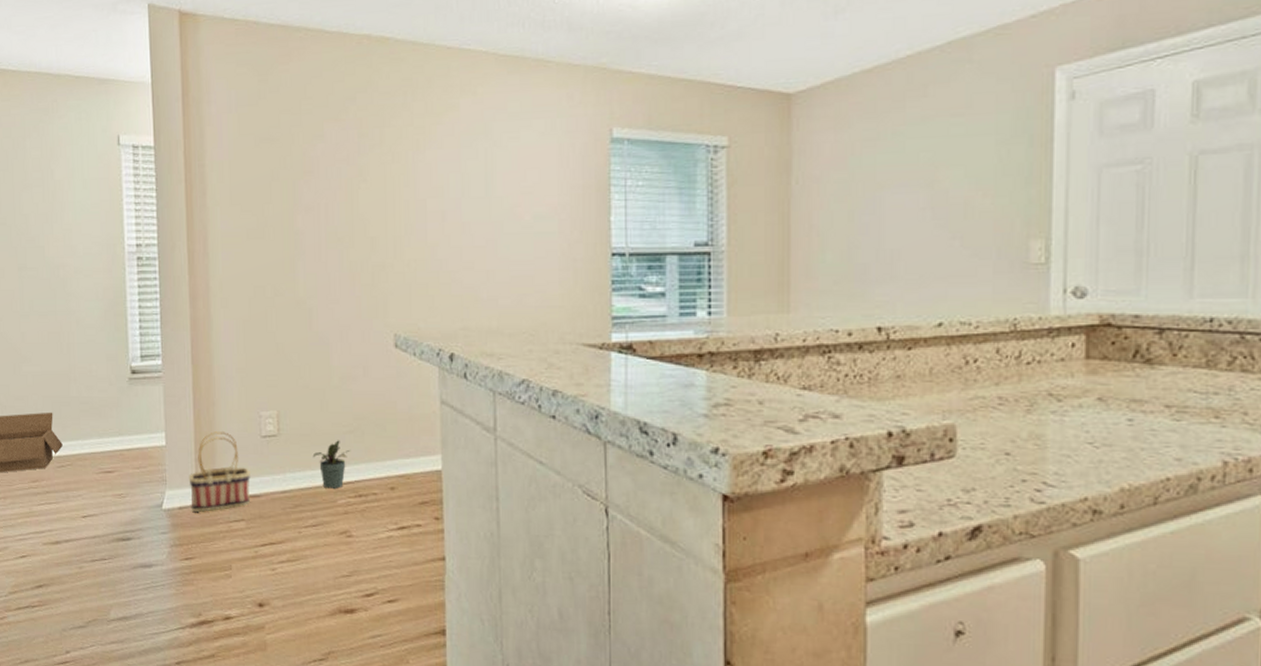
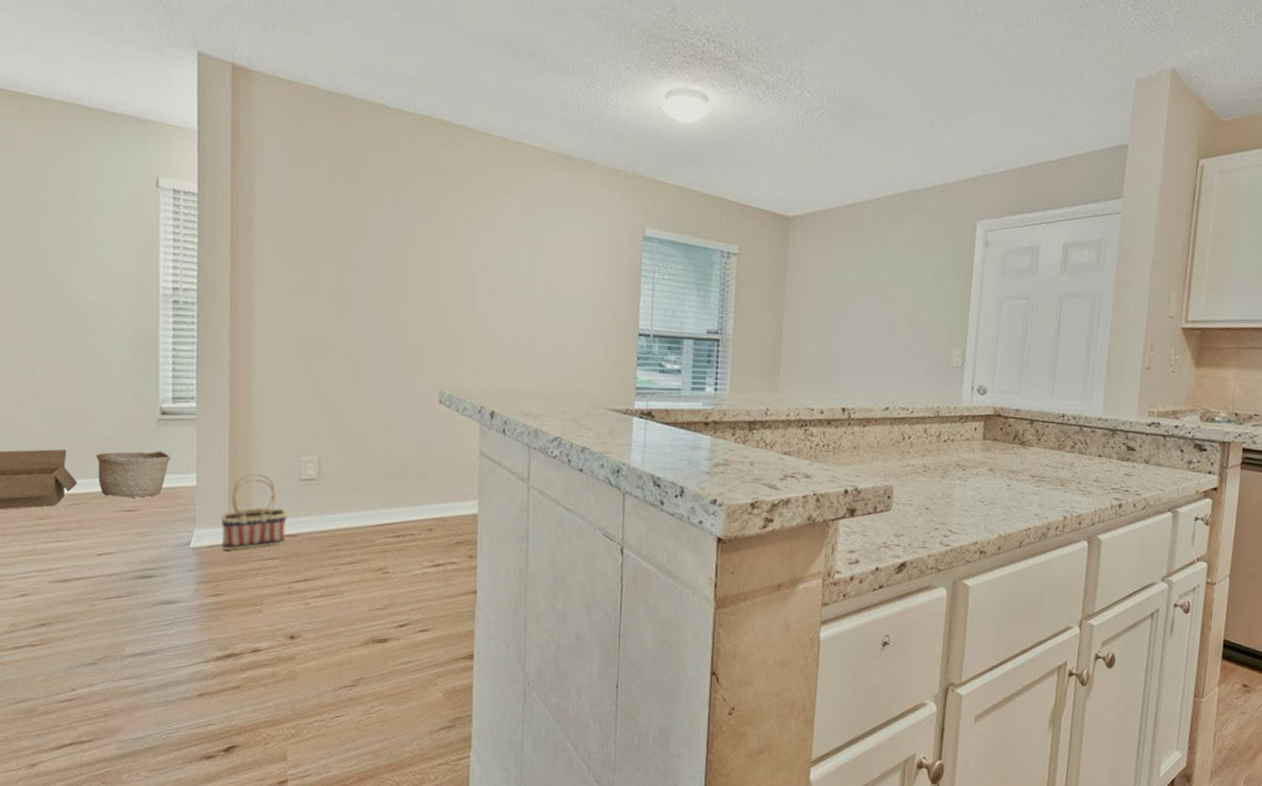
basket: none [78,410,142,460] -> present [96,451,171,498]
potted plant: present [312,440,351,489] -> none [352,485,391,529]

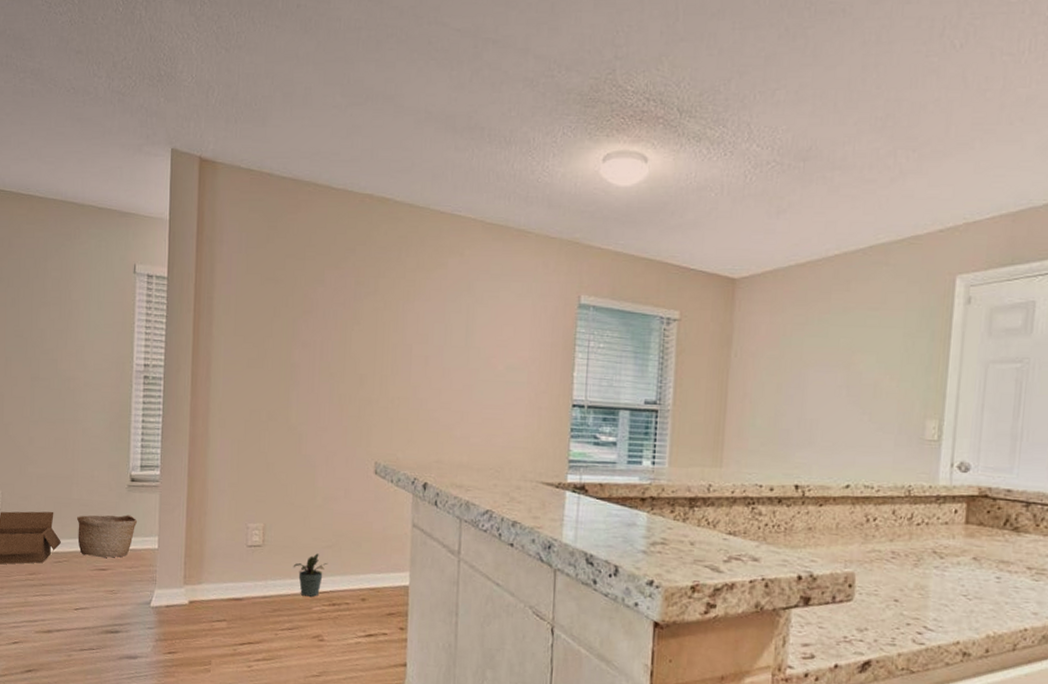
basket: present [220,474,287,550] -> none [177,539,235,611]
potted plant: none [352,485,391,529] -> present [293,553,328,597]

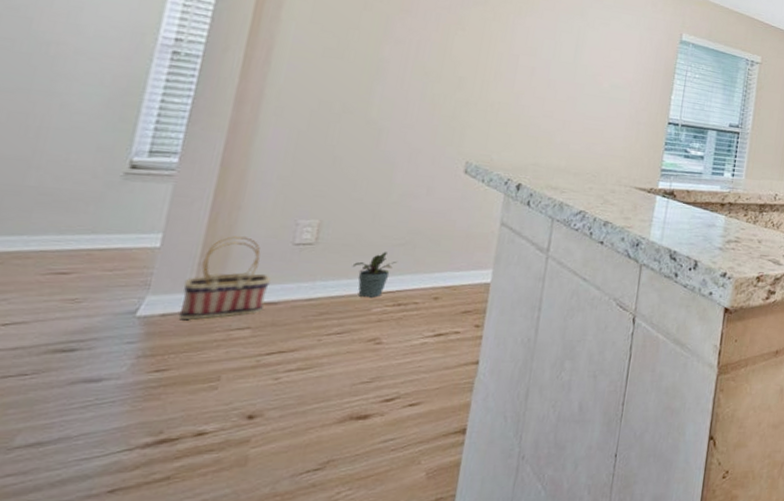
basket: present [77,515,138,558] -> none [24,206,133,259]
basket: none [177,539,235,611] -> present [178,236,271,320]

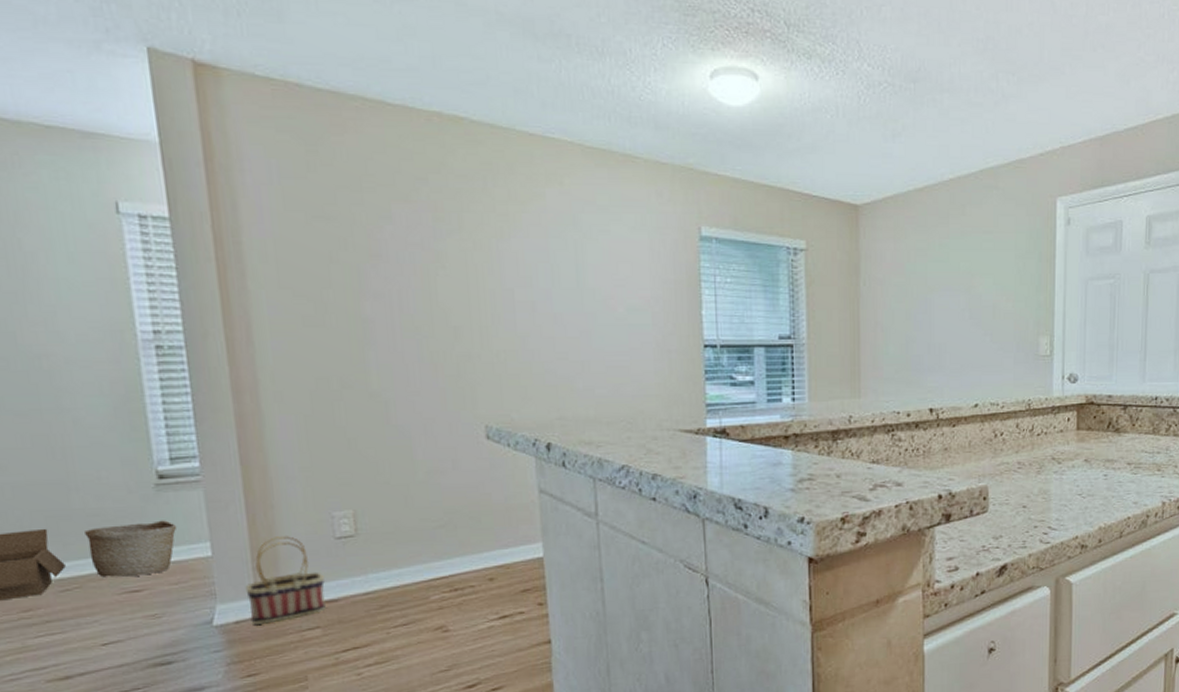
basket: none [24,206,133,259] -> present [85,520,178,578]
potted plant: present [352,252,398,298] -> none [398,536,443,585]

